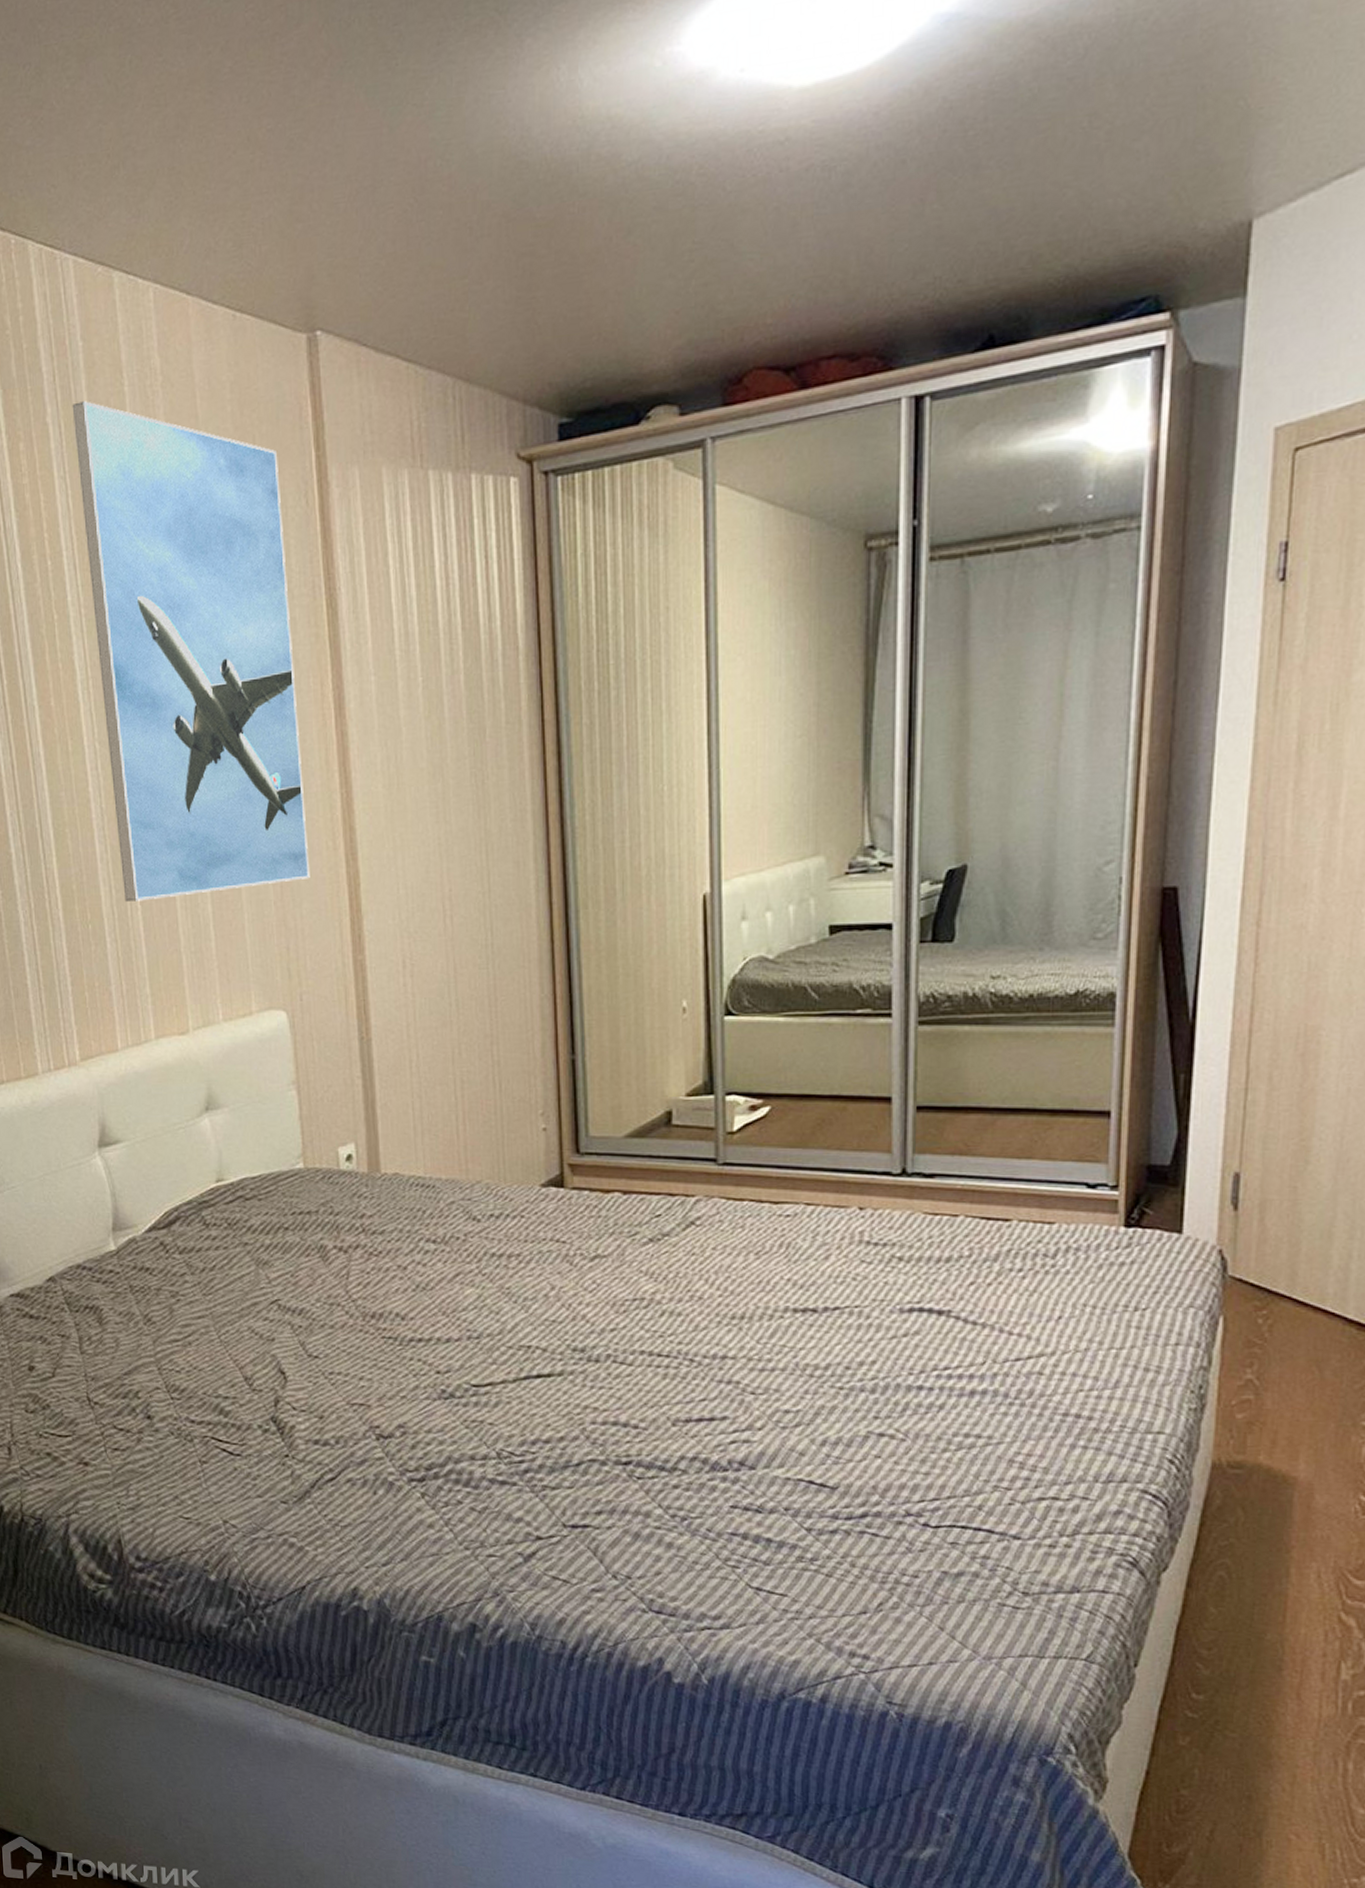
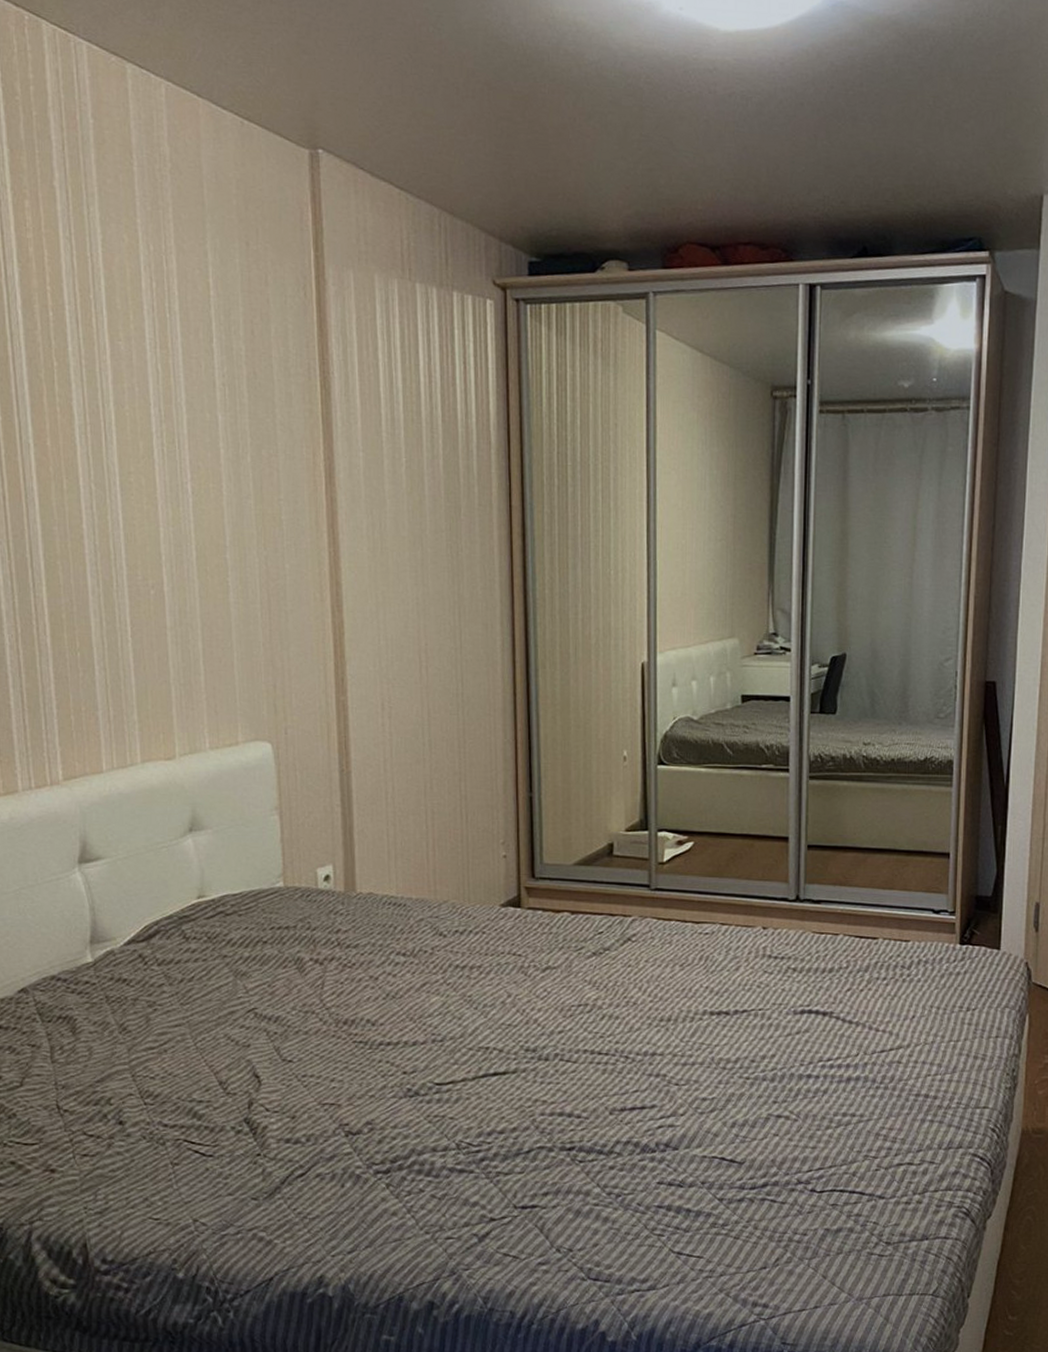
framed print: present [72,401,310,902] -> none [80,173,298,634]

